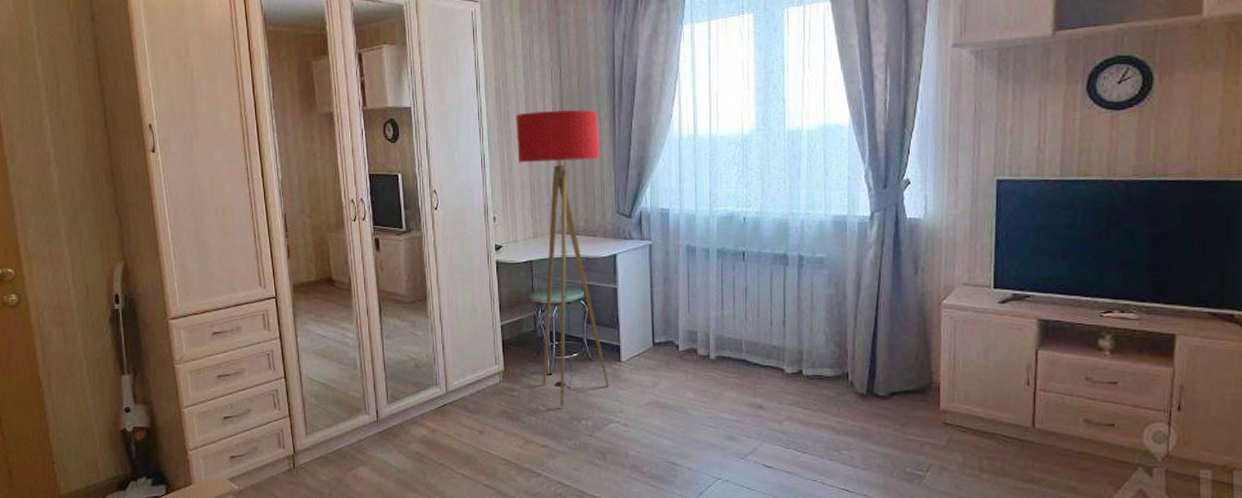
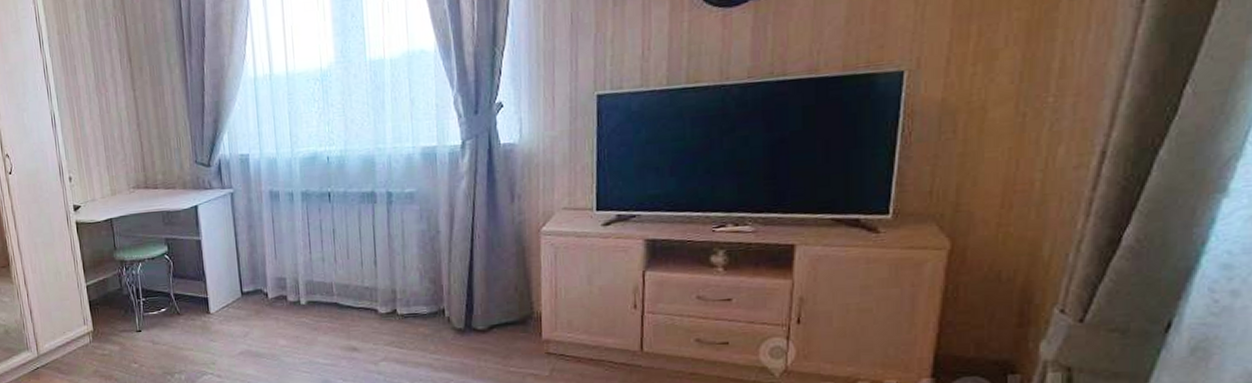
floor lamp: present [516,110,609,407] -> none [82,57,200,362]

